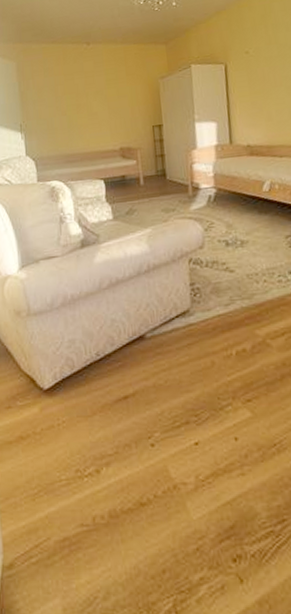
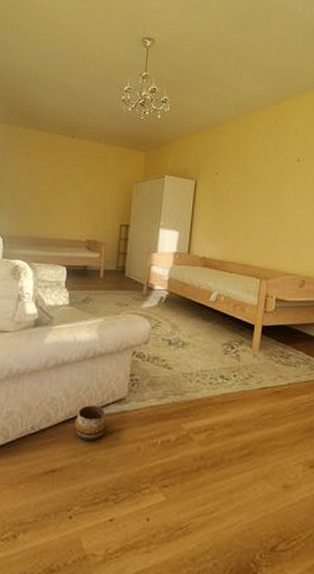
decorative bowl: none [139,322,175,361] -> present [74,405,107,441]

